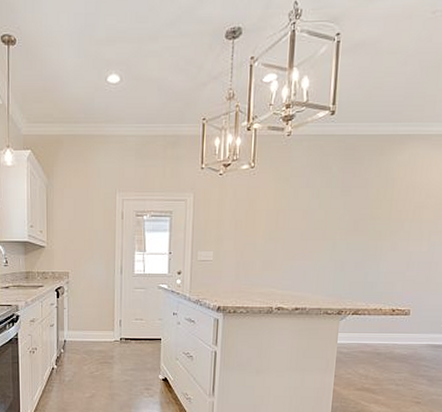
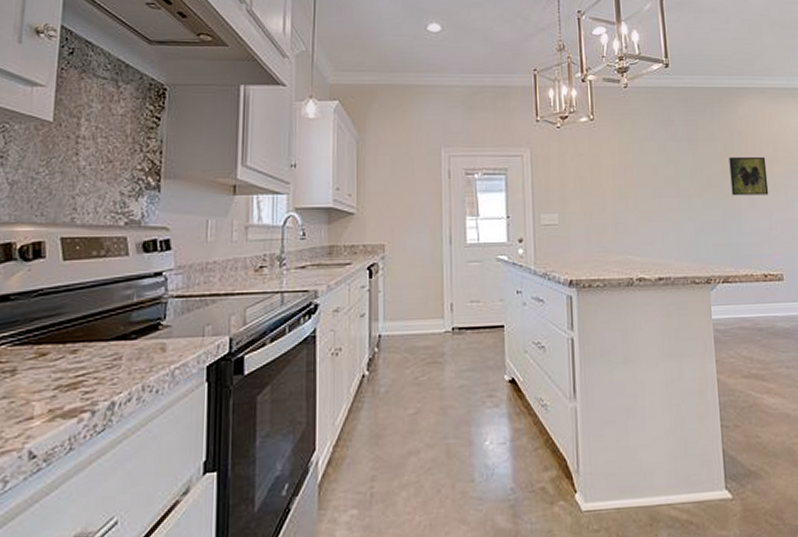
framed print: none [376,203,416,240] -> present [729,156,769,196]

